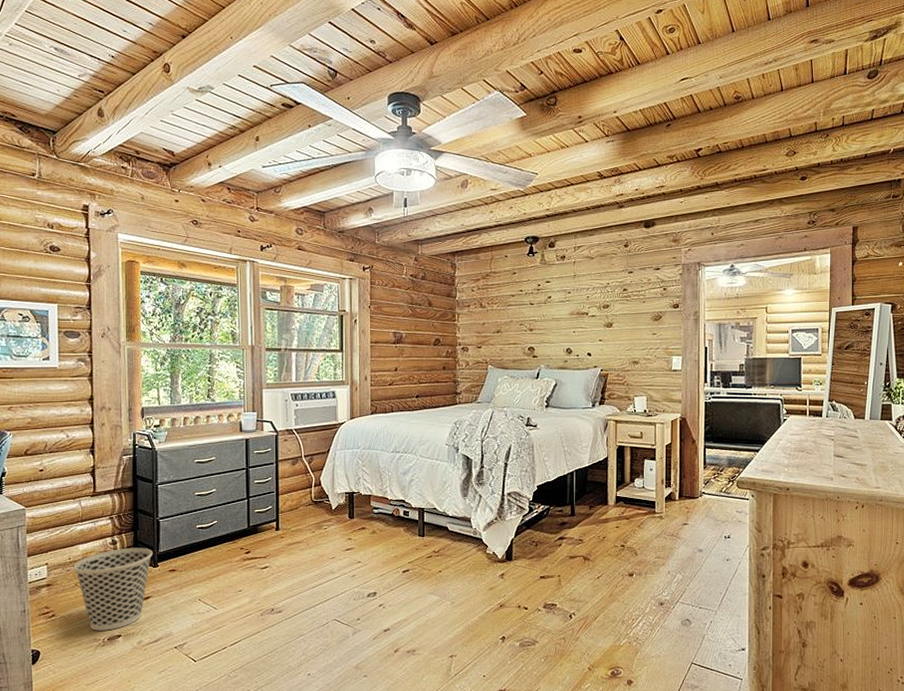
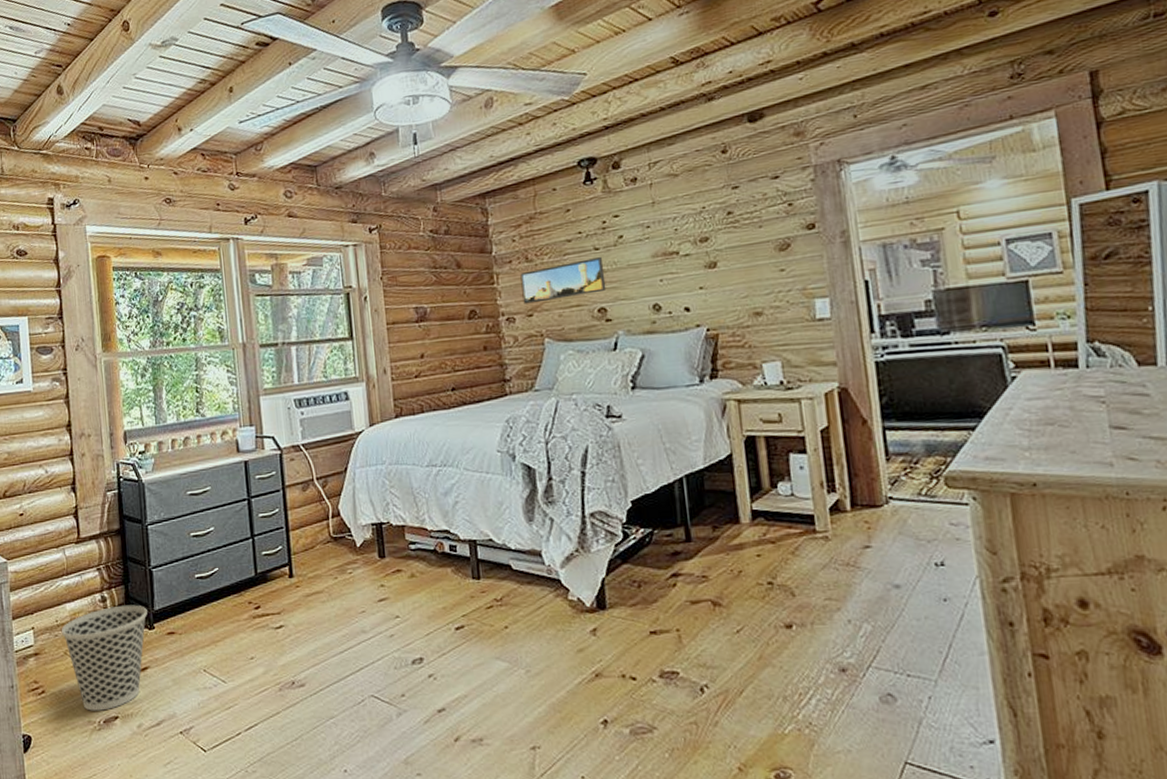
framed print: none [475,309,536,339] -> present [520,256,606,304]

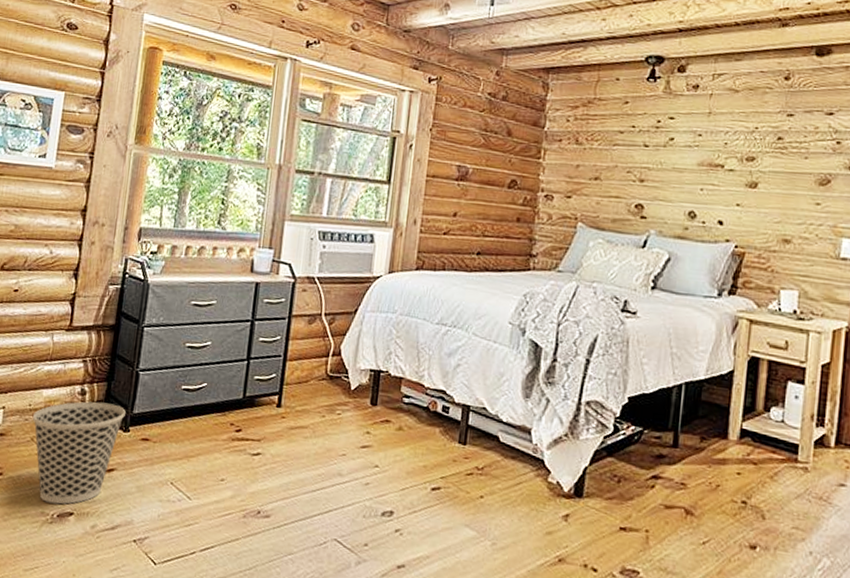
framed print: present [520,256,606,304] -> none [565,153,650,189]

